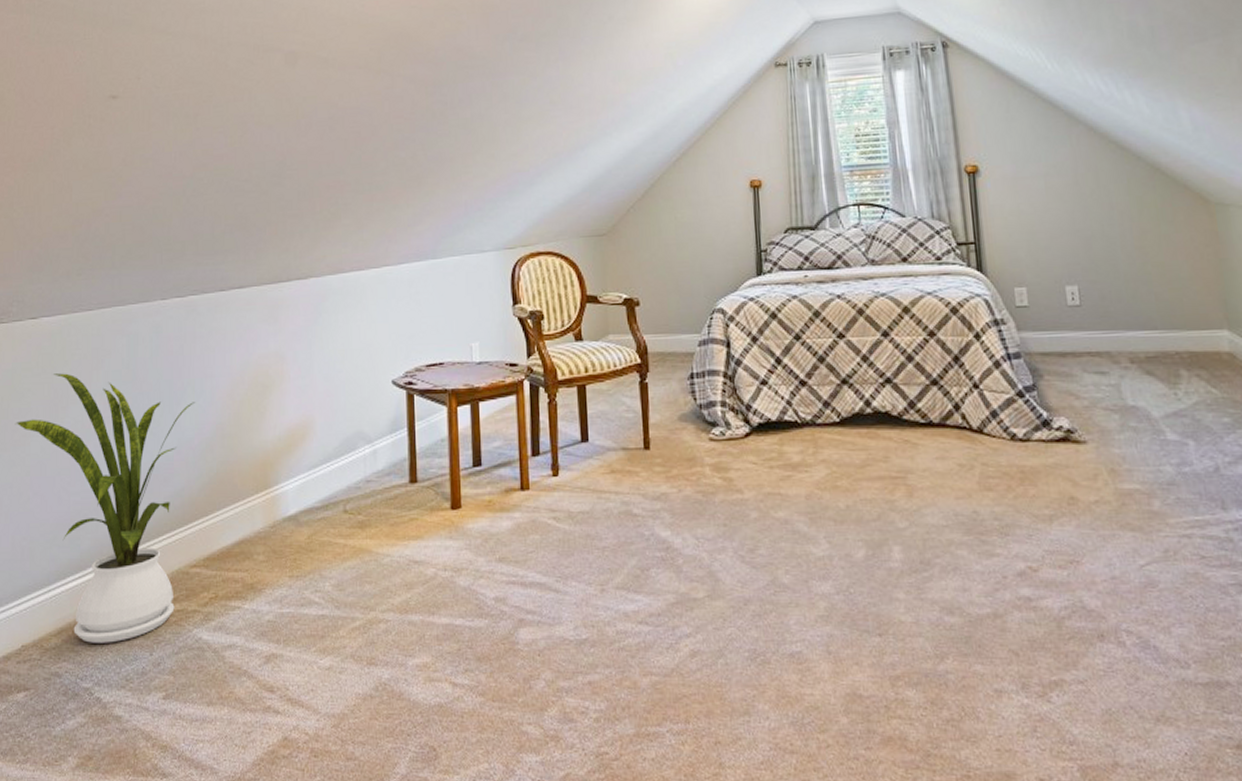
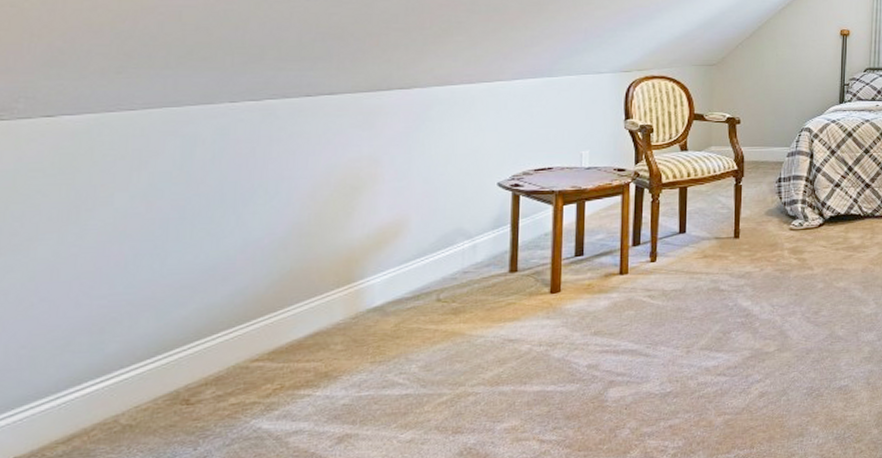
house plant: present [15,373,196,643] -> none [15,174,268,446]

